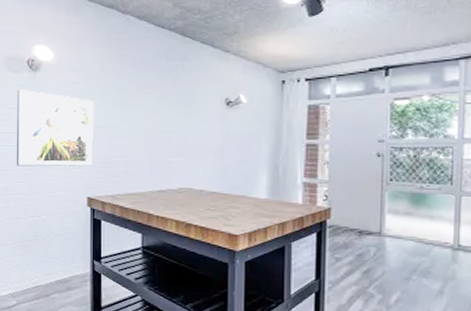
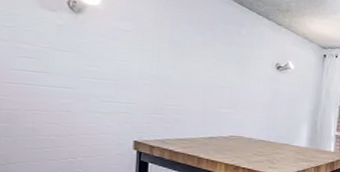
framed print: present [16,90,94,167] -> none [47,29,146,112]

